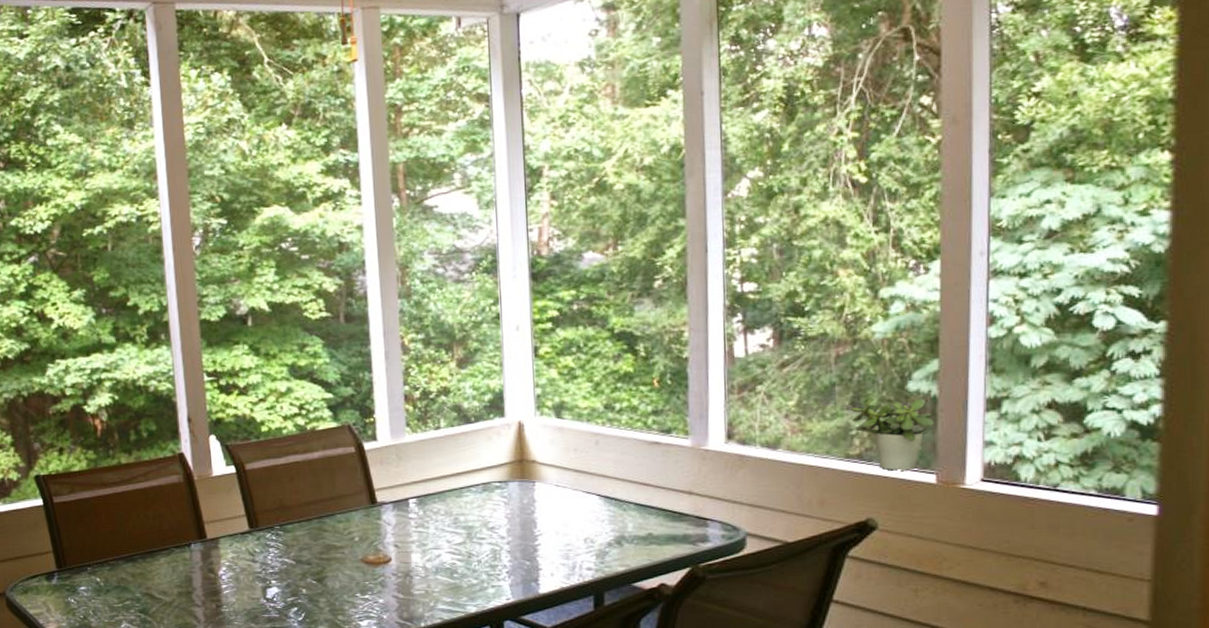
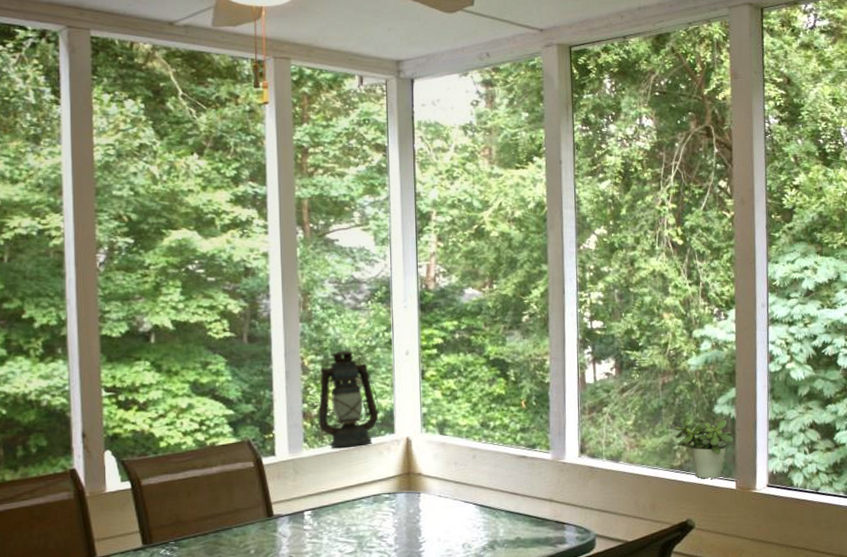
lantern: none [421,326,488,433] -> present [318,349,380,448]

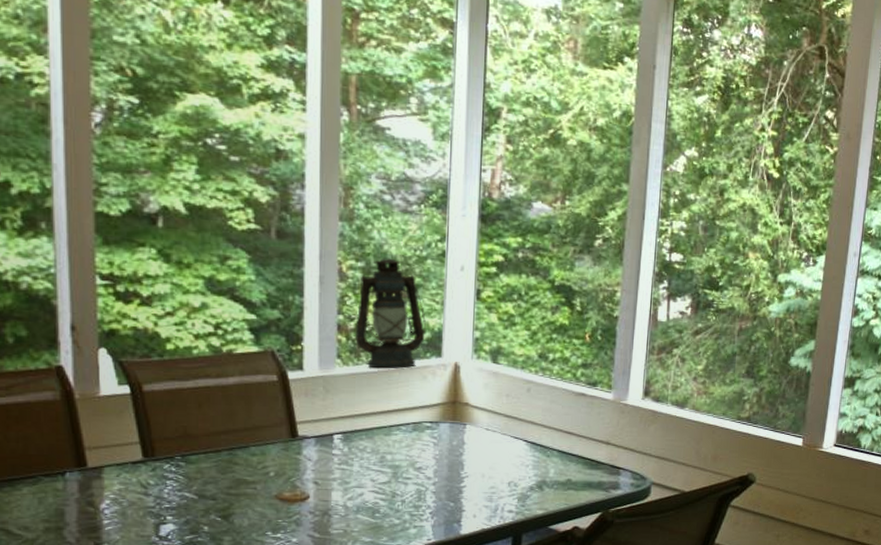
potted plant: present [674,419,734,479] -> none [745,369,806,434]

